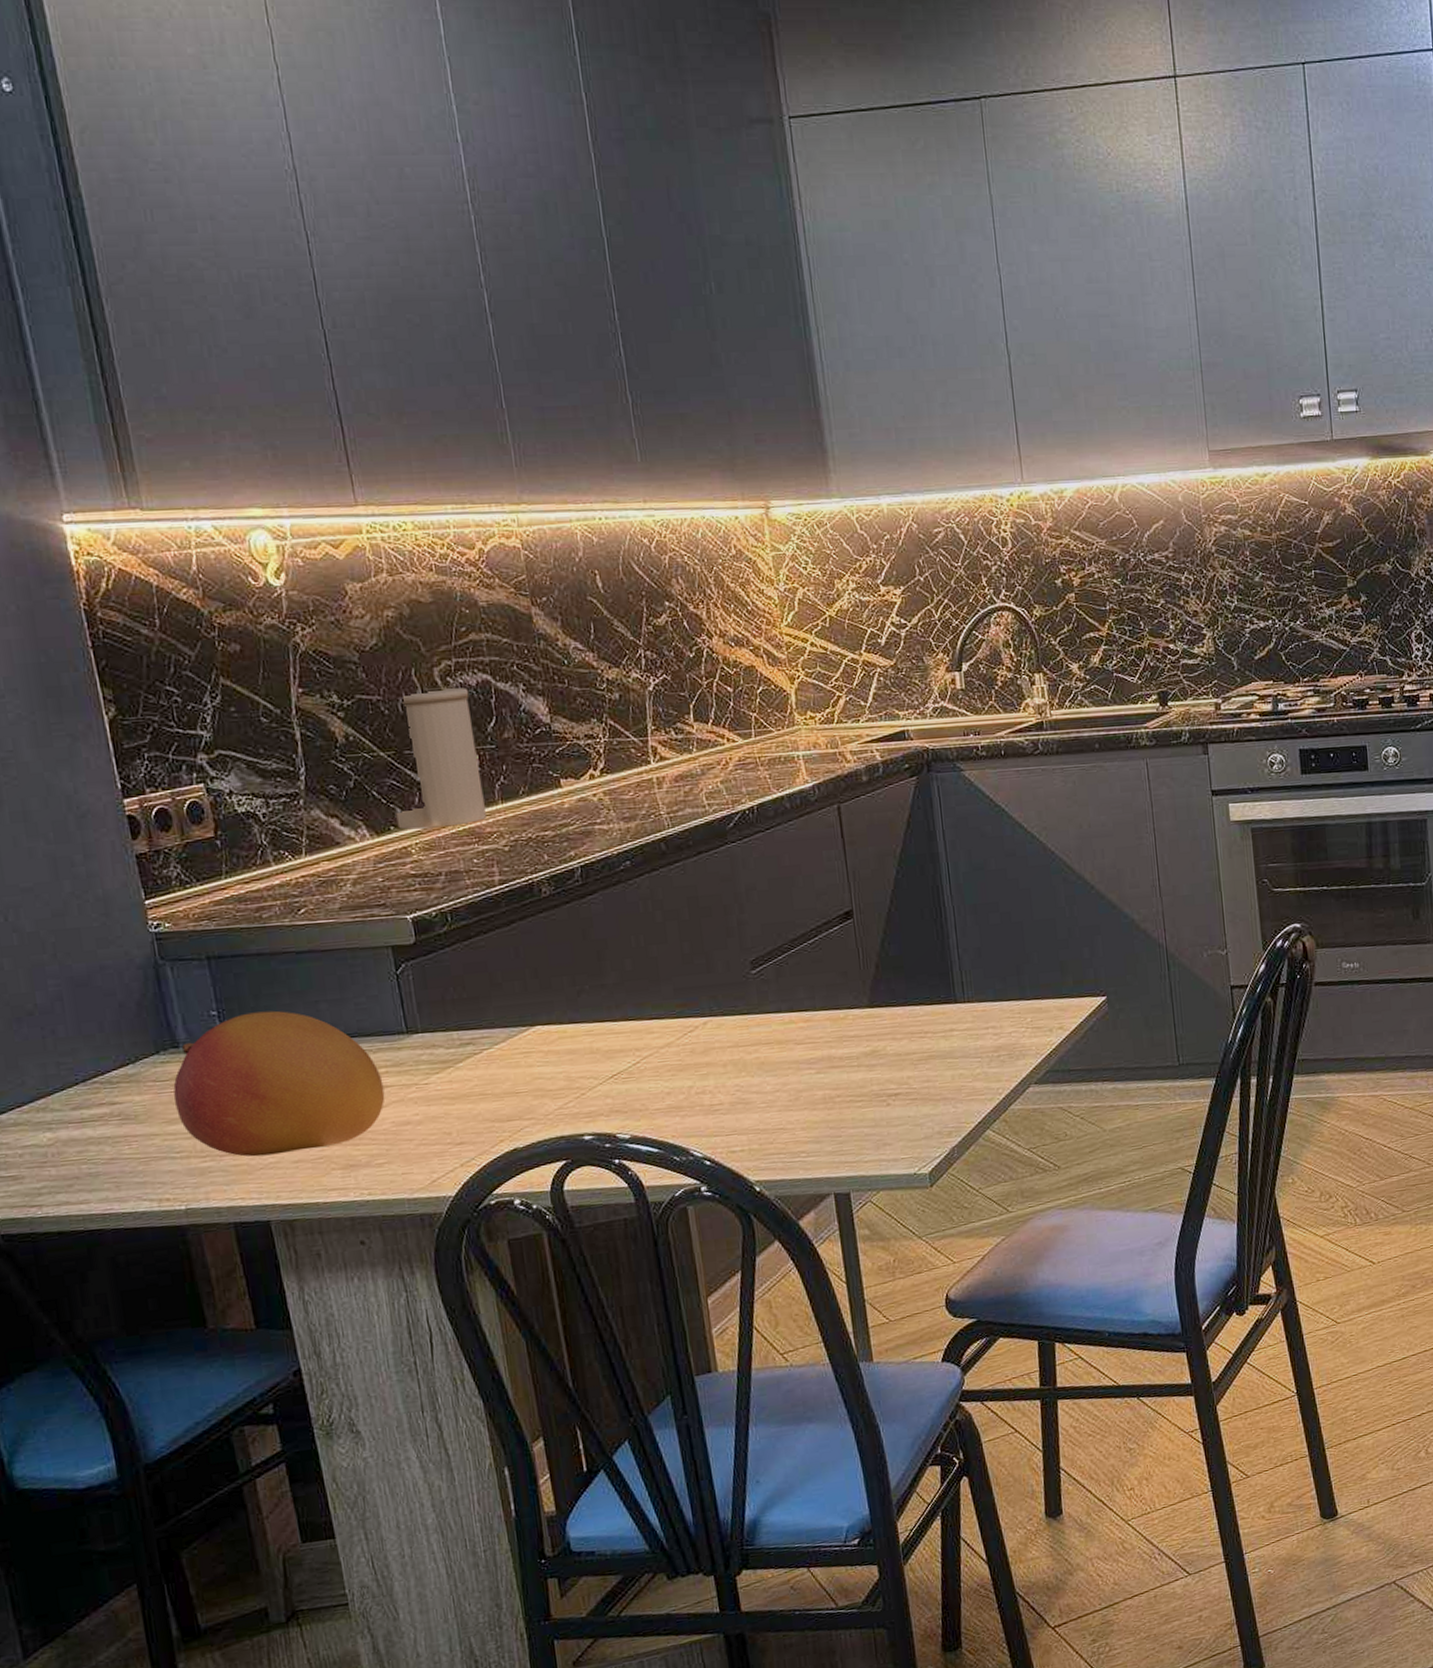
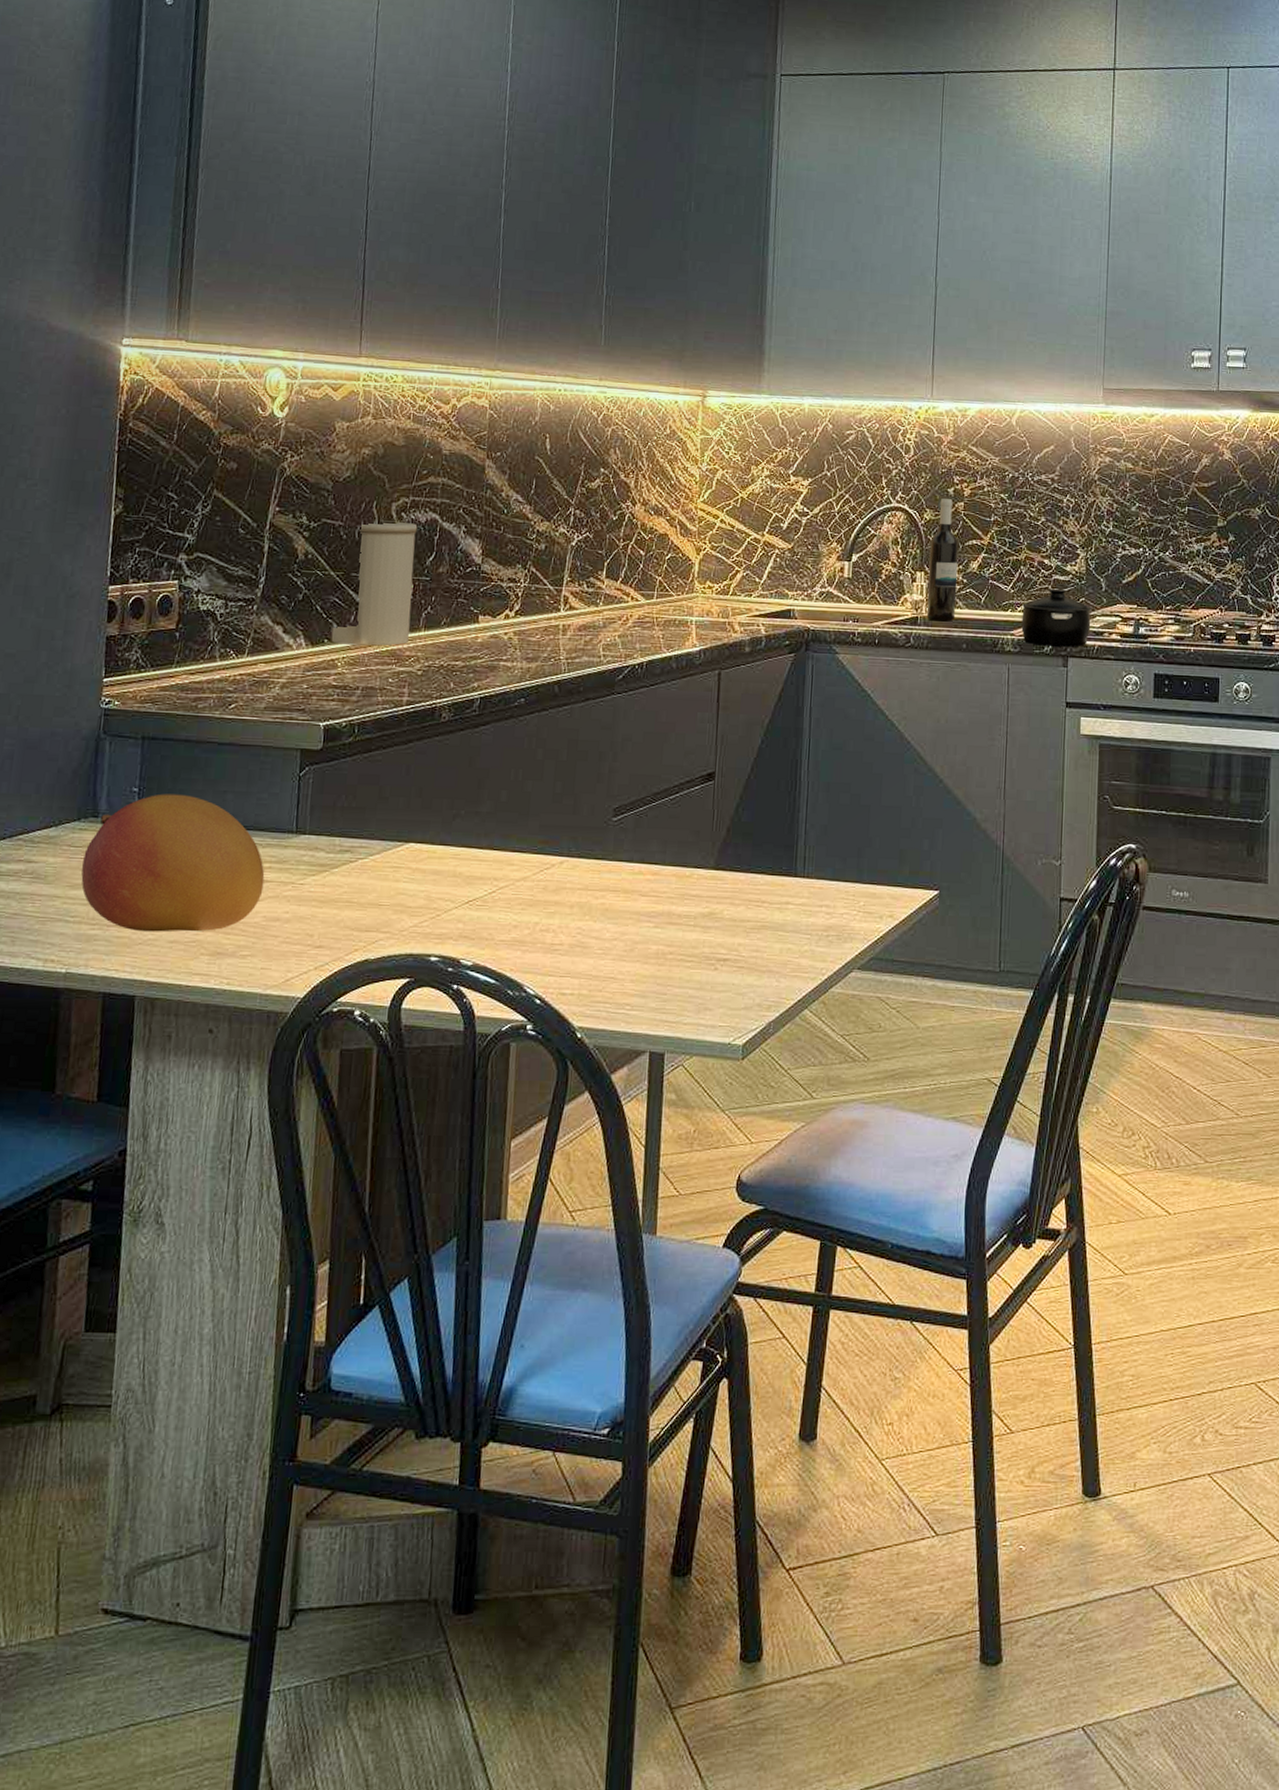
wine bottle: none [1044,591,1083,724] -> present [926,499,959,622]
saucepan: none [1152,673,1228,736] -> present [1021,588,1092,647]

